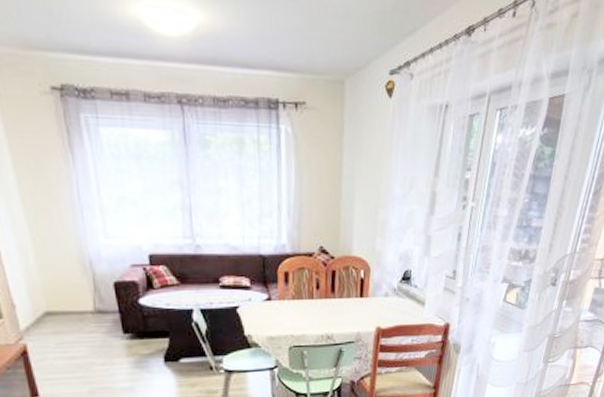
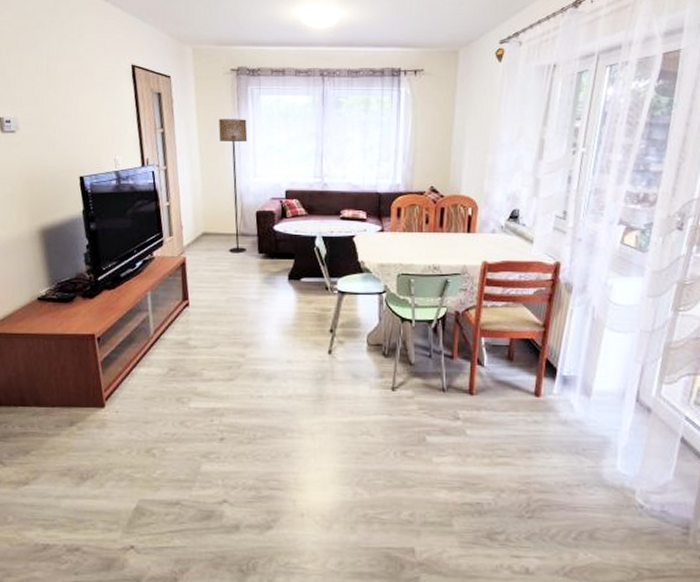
floor lamp: none [43,159,107,335] -> present [218,119,248,253]

